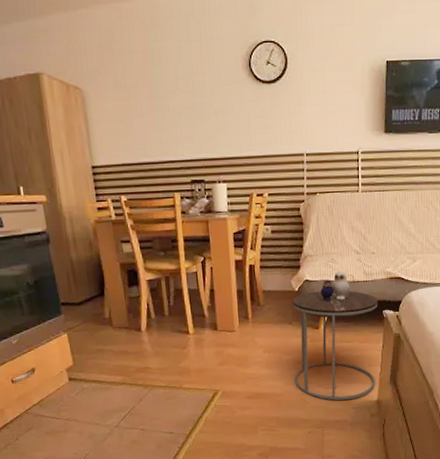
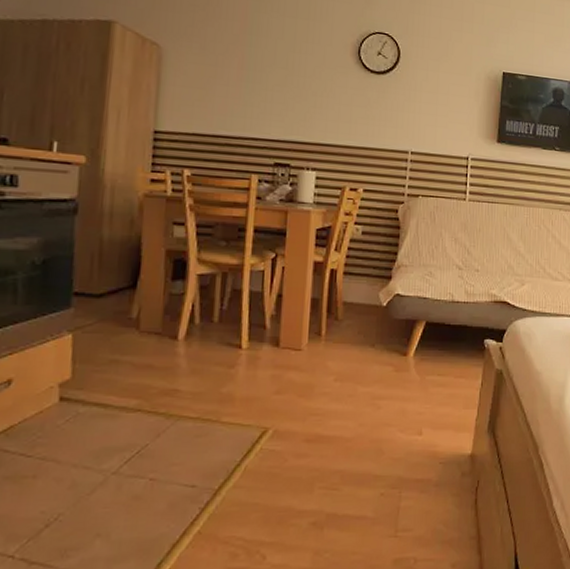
side table: present [292,271,378,400] -> none [371,288,479,451]

